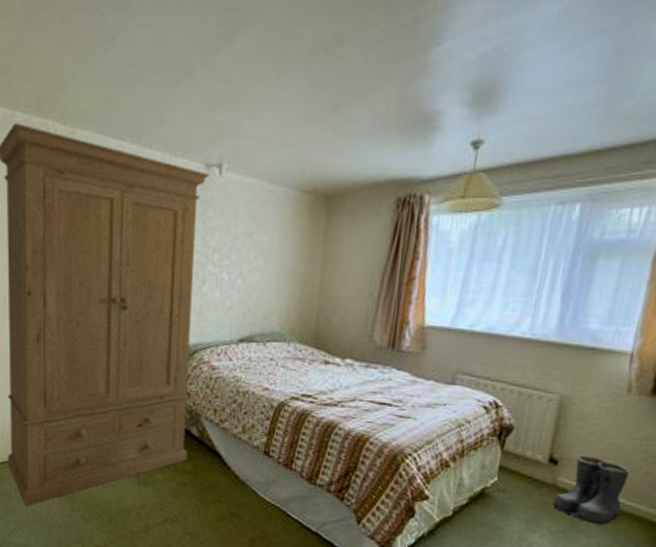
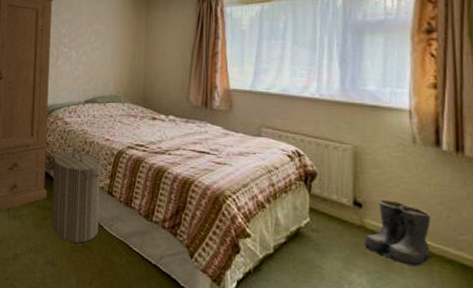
laundry hamper: none [192,400,257,511] -> present [51,148,102,243]

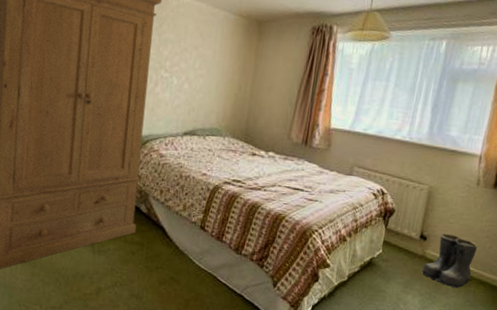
laundry hamper: present [51,148,102,243] -> none [139,182,196,276]

